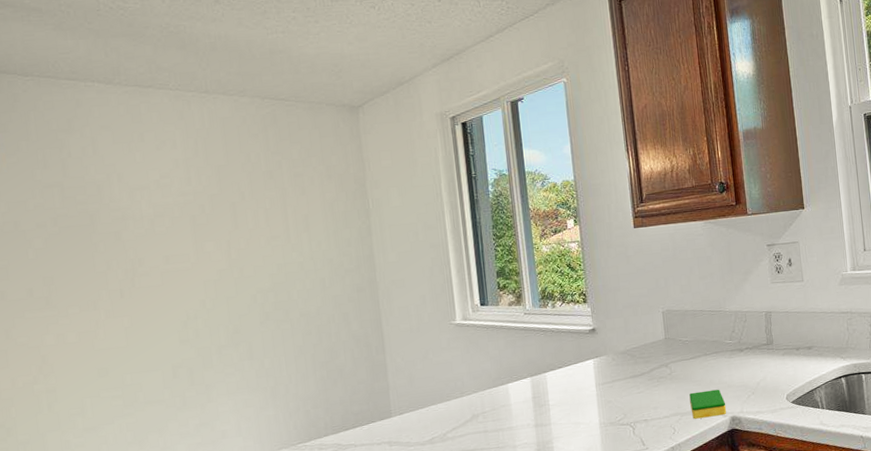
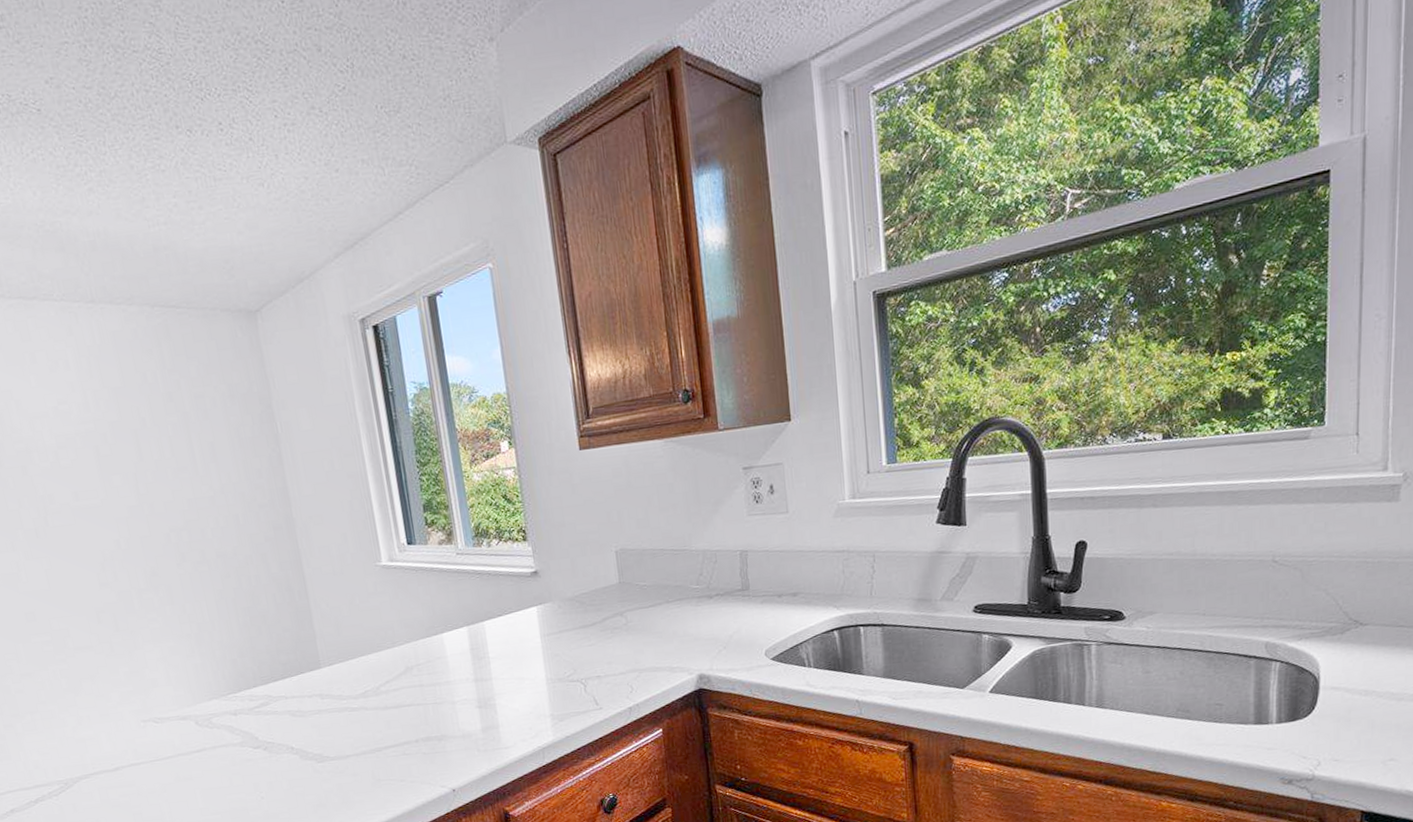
dish sponge: present [689,389,727,419] -> none [648,642,693,677]

